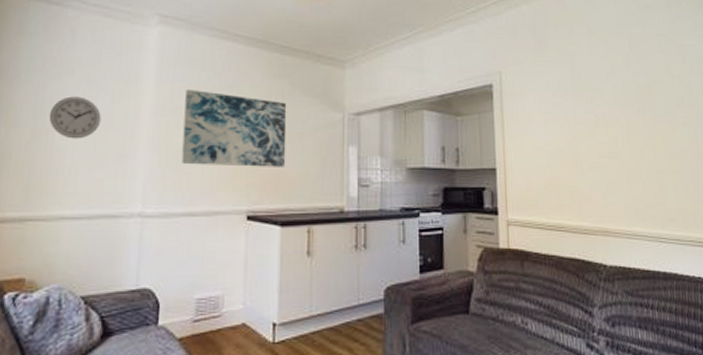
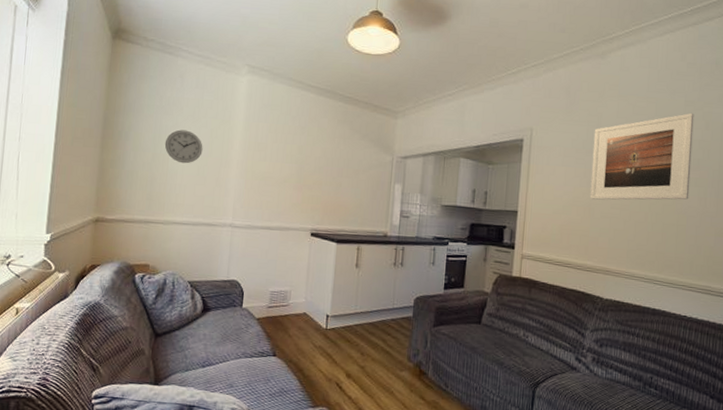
wall art: present [181,88,287,167] -> none [263,128,347,197]
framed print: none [568,46,680,148] -> present [589,112,694,200]

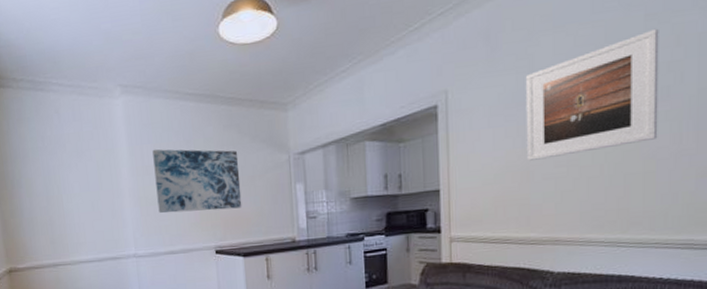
wall clock: present [164,129,203,164] -> none [55,167,93,202]
wall art: none [263,128,347,197] -> present [152,149,242,214]

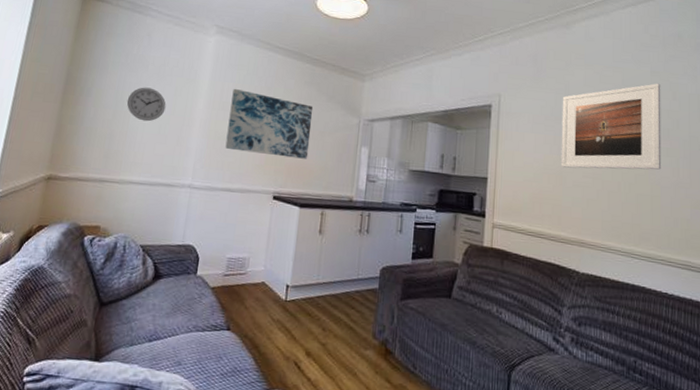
wall clock: none [55,167,93,202] -> present [127,87,166,122]

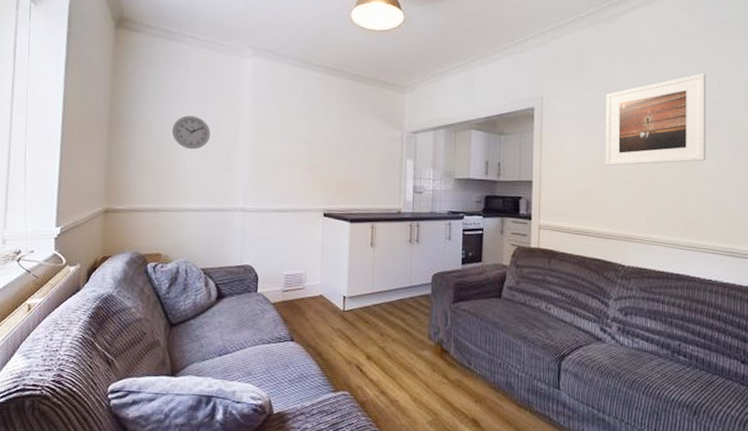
wall art: present [225,88,313,159] -> none [273,110,356,175]

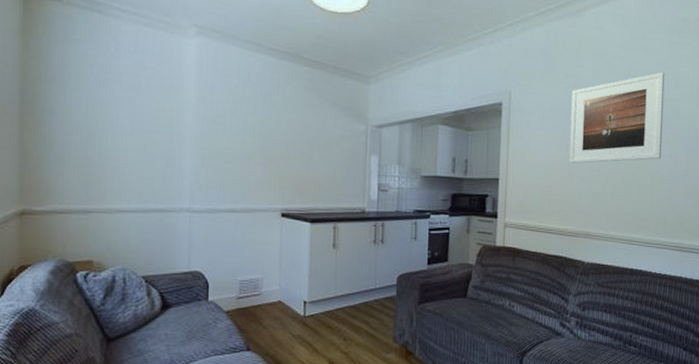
wall clock: present [172,115,211,150] -> none [100,102,148,142]

